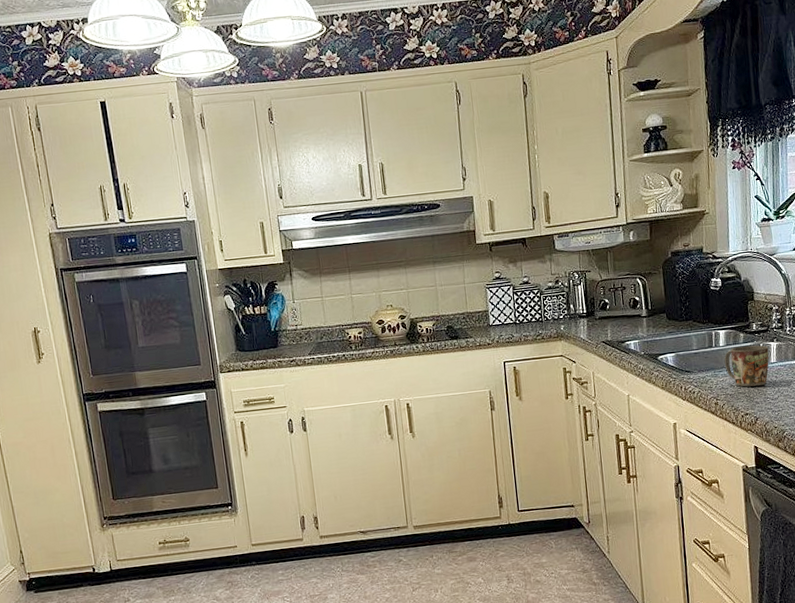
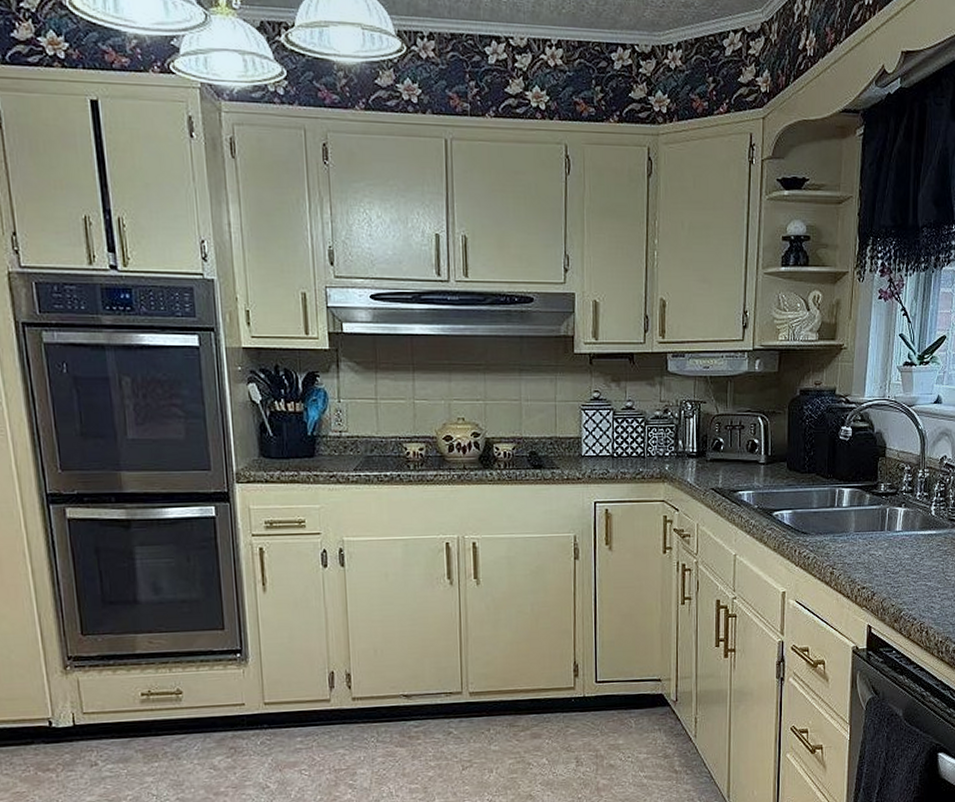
mug: present [724,345,769,387] -> none [846,508,895,557]

